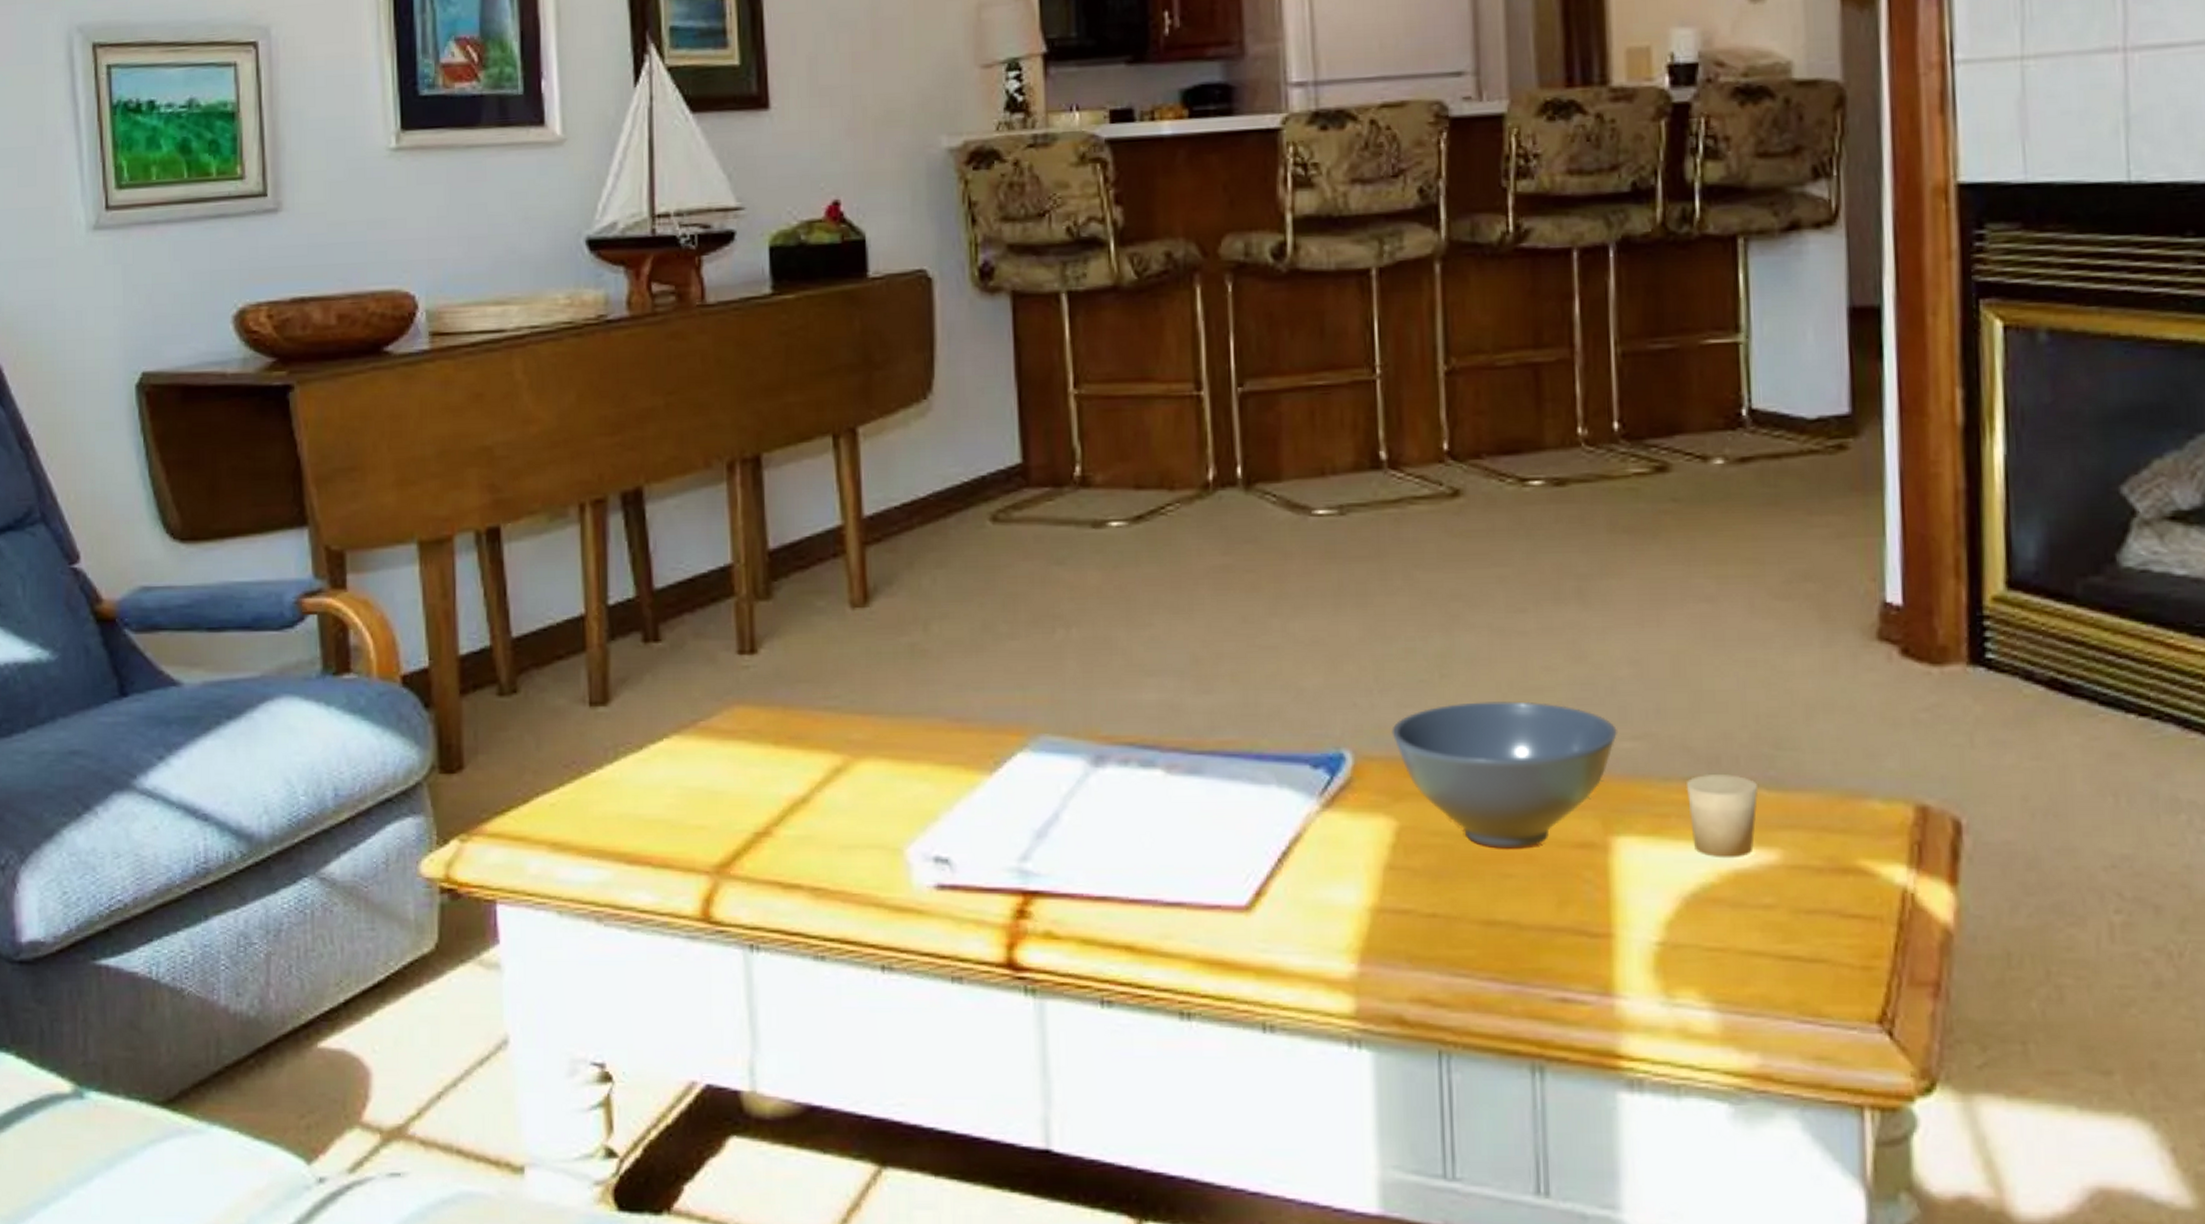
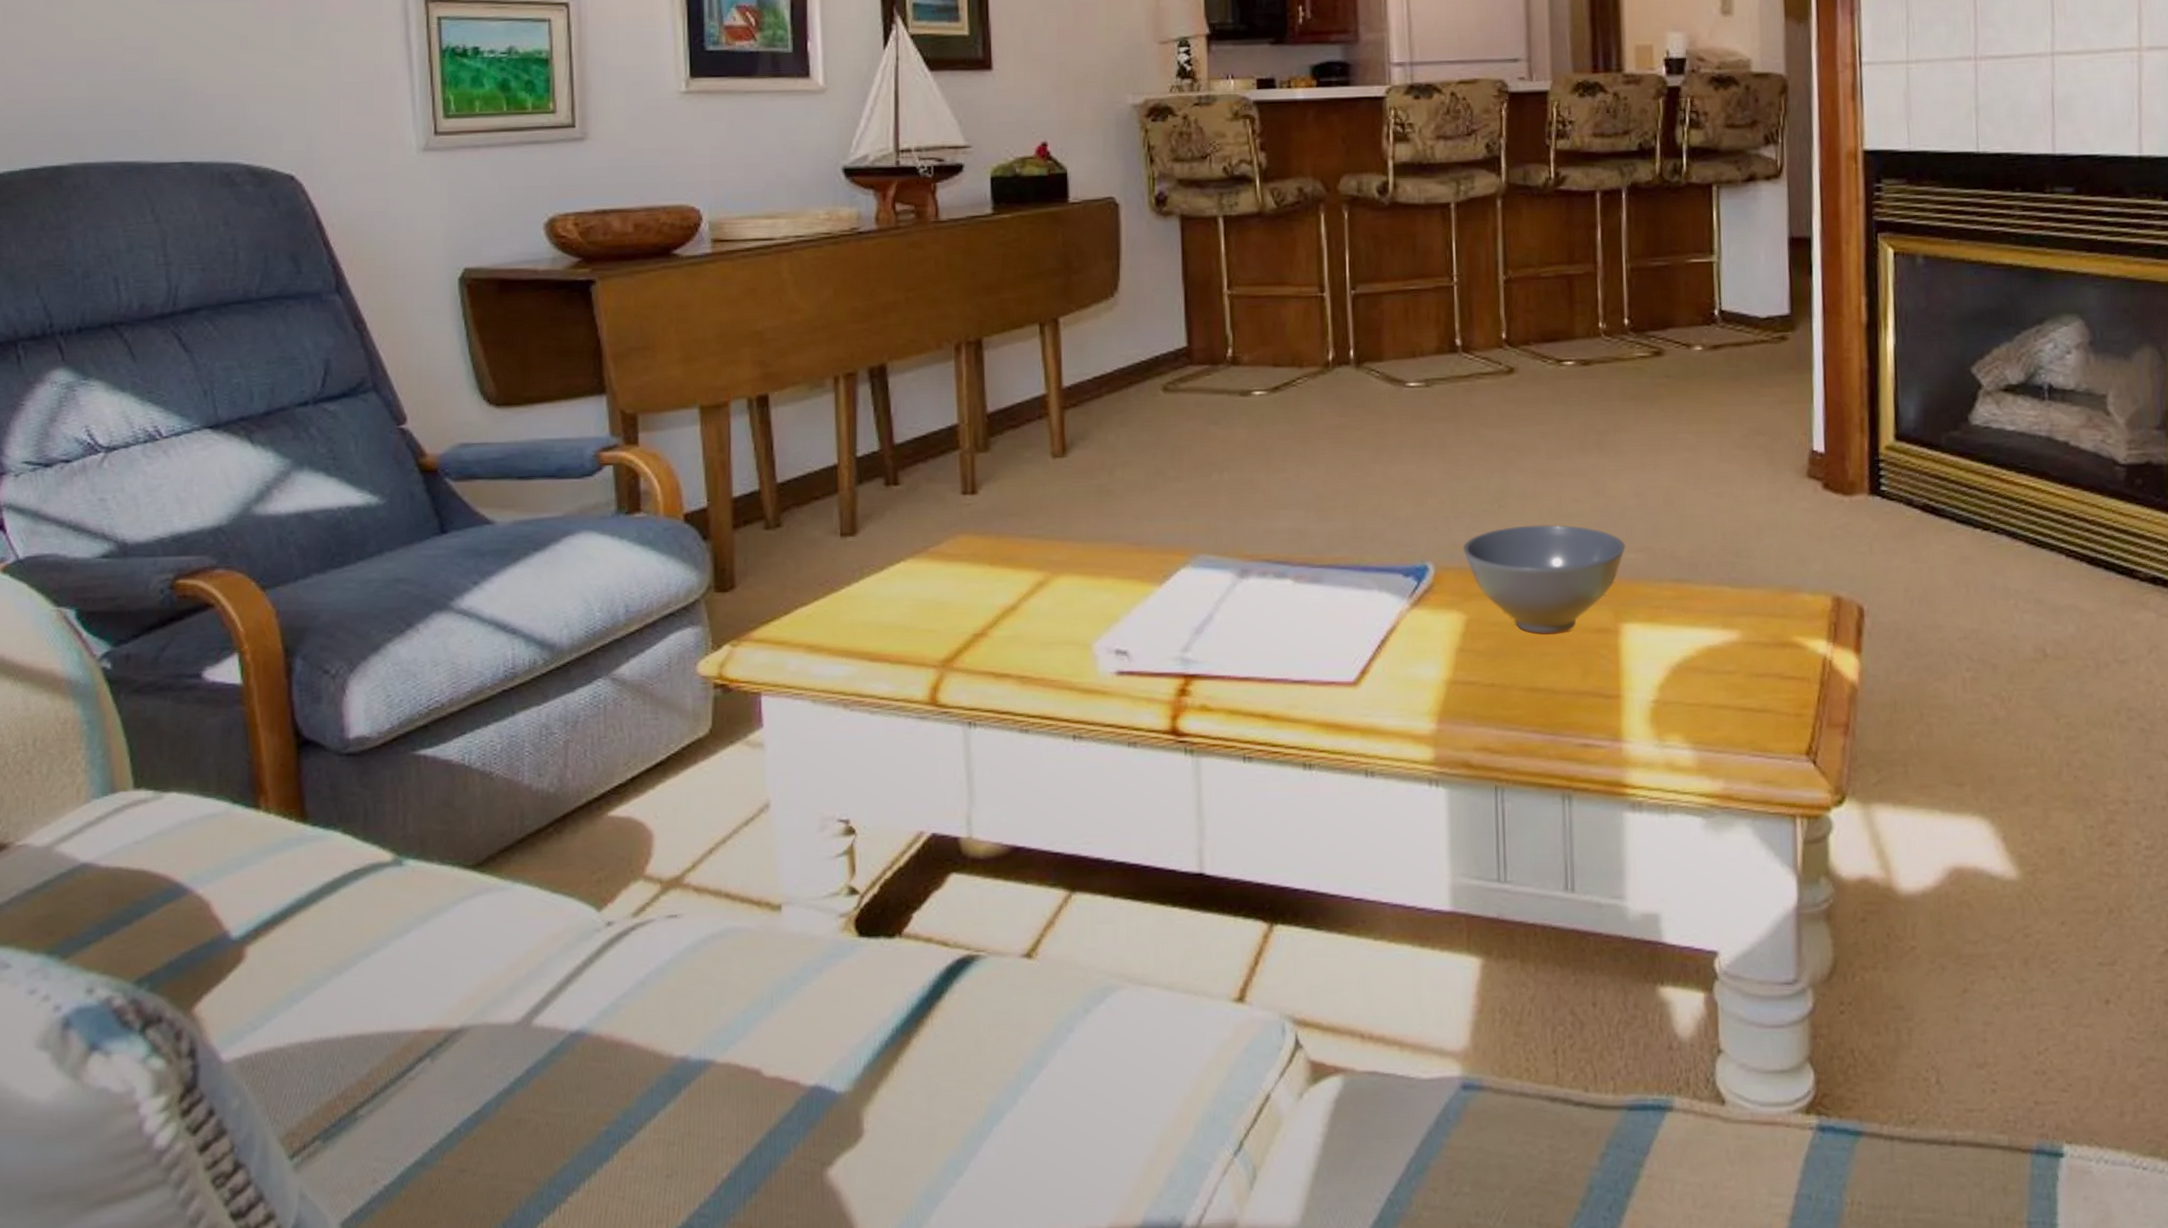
candle: present [1686,775,1758,859] -> none [1674,576,1724,638]

